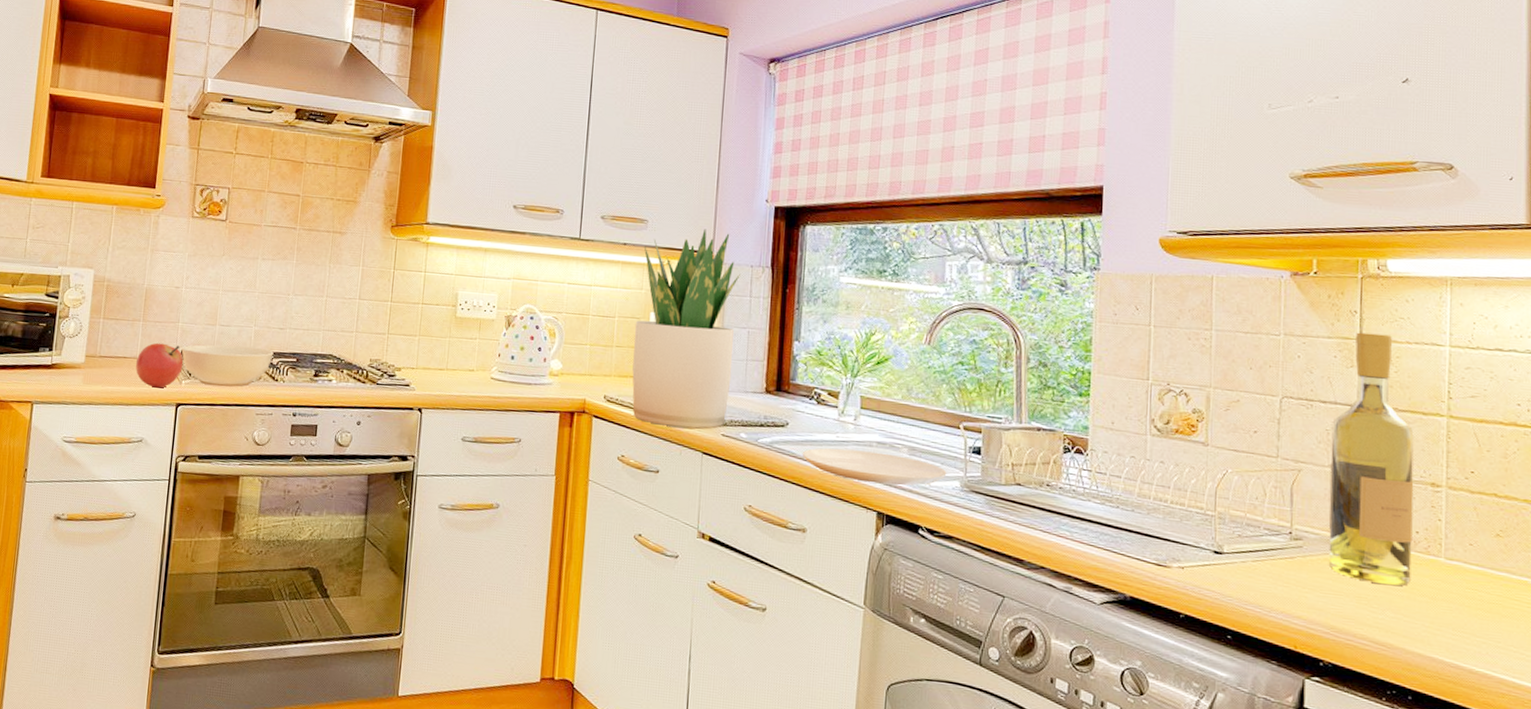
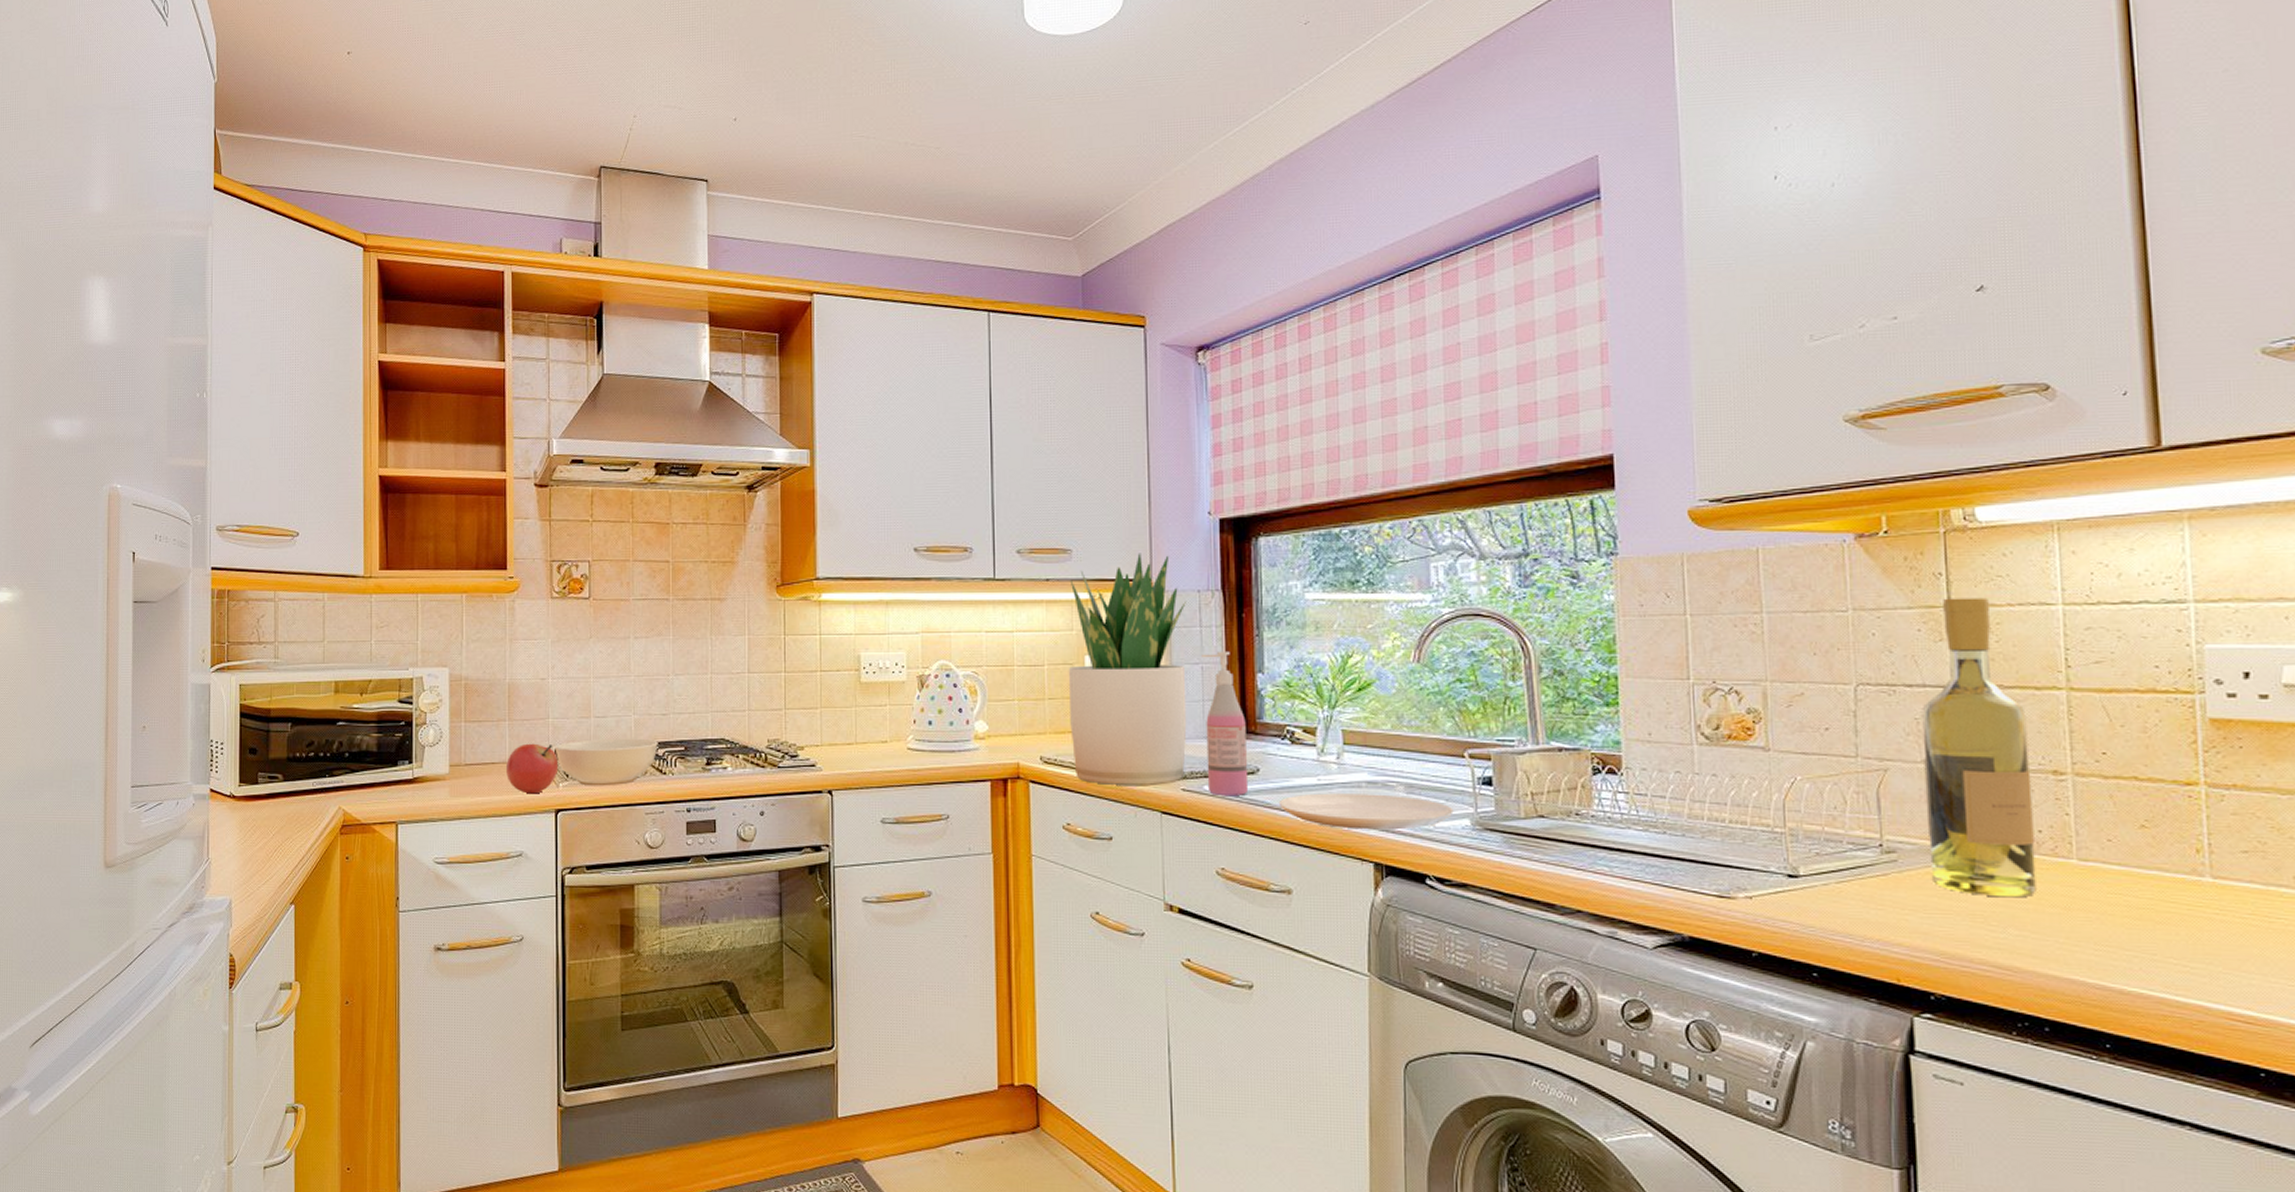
soap dispenser: none [743,319,781,444] -> present [1201,650,1249,795]

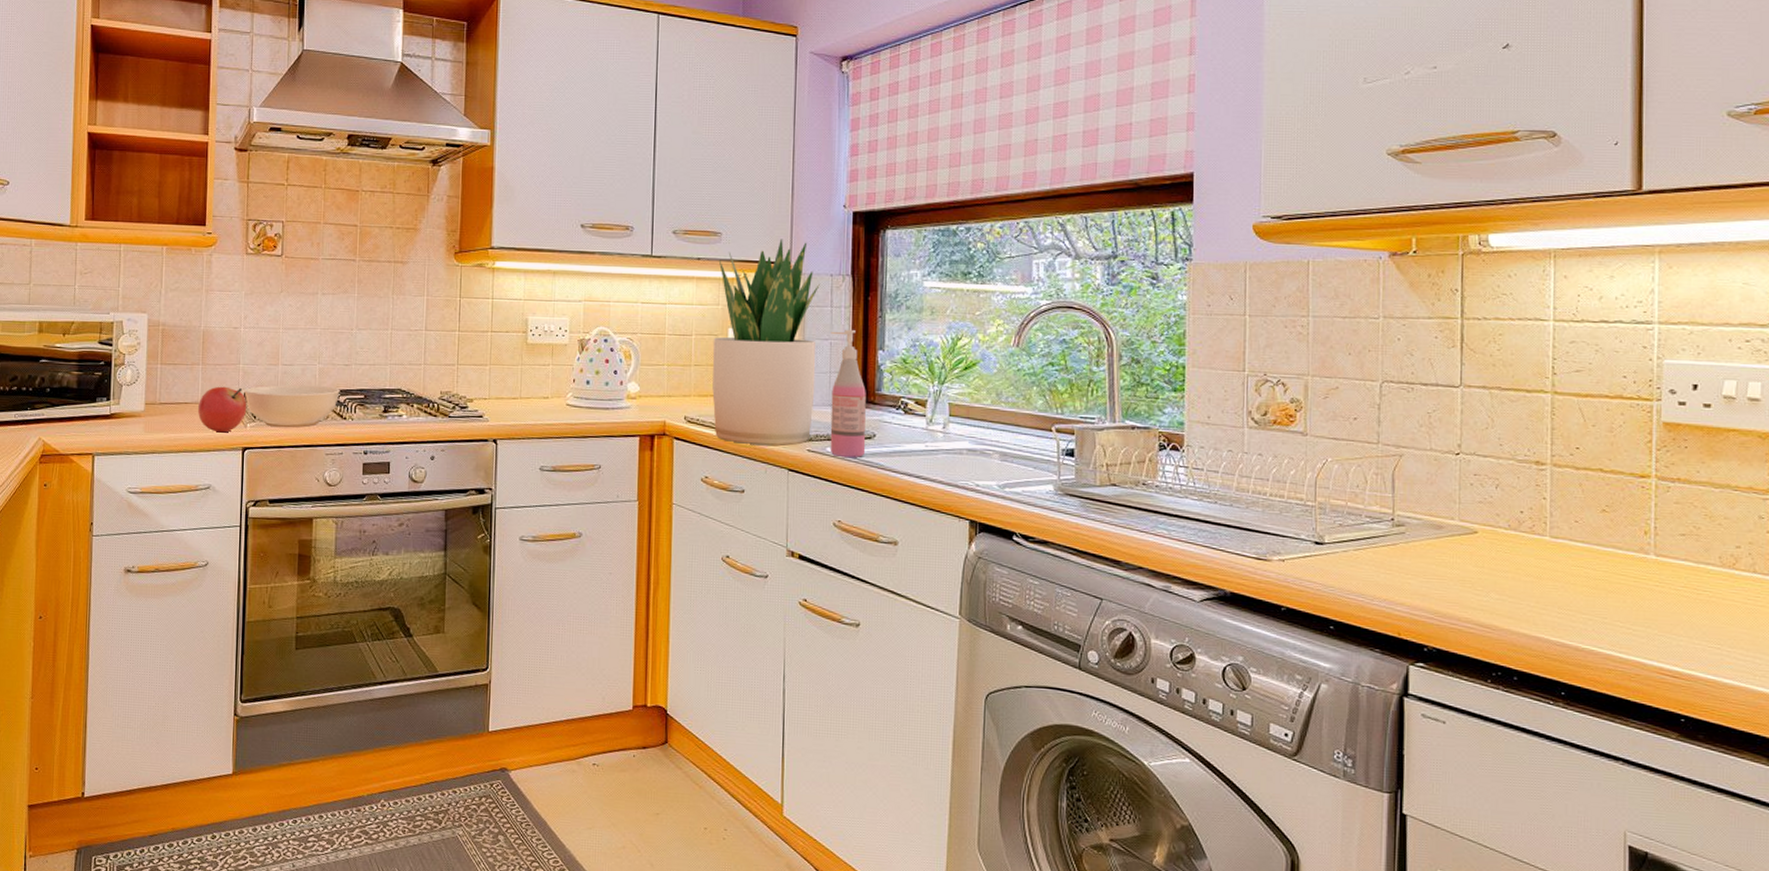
plate: present [1278,793,1454,830] -> none [890,458,1040,493]
bottle: present [1922,597,2037,898] -> none [1431,311,1518,568]

